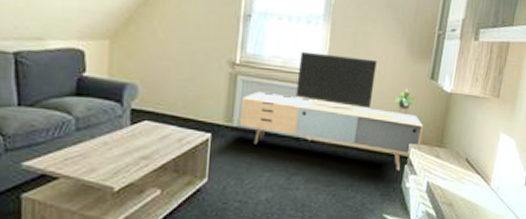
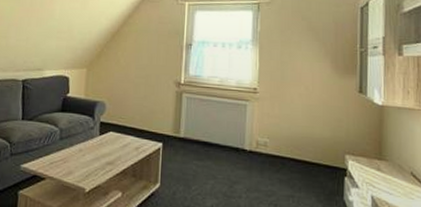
media console: present [239,51,423,171] -> none [185,71,358,183]

